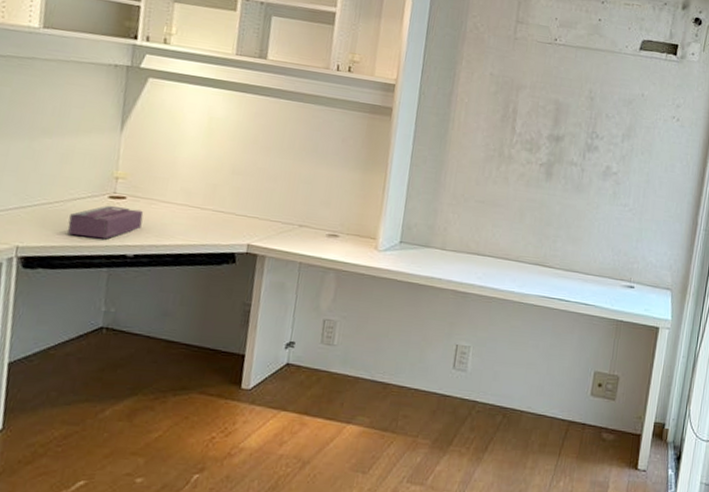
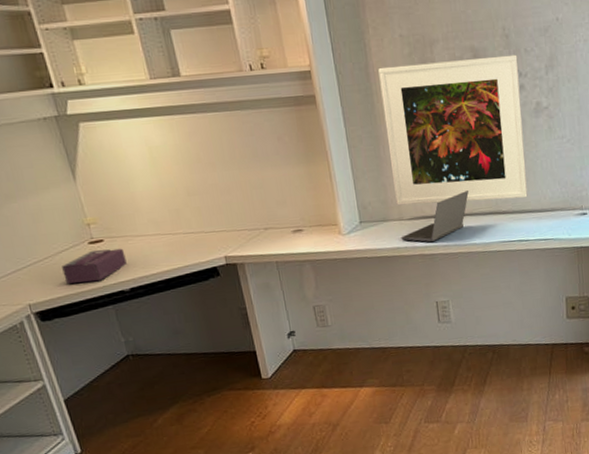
laptop computer: none [437,235,521,279] -> present [401,190,470,242]
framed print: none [443,98,598,257] -> present [378,54,528,206]

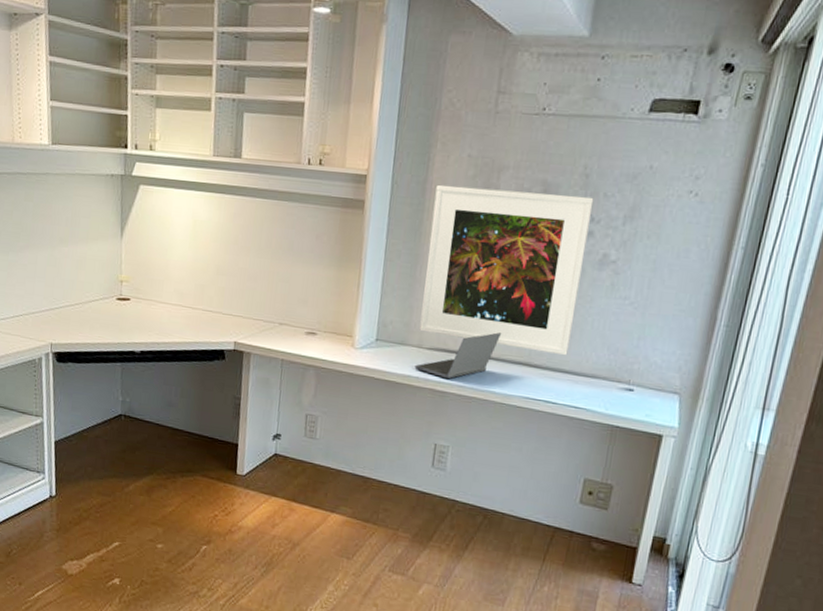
tissue box: present [62,248,127,284] -> none [87,306,146,337]

